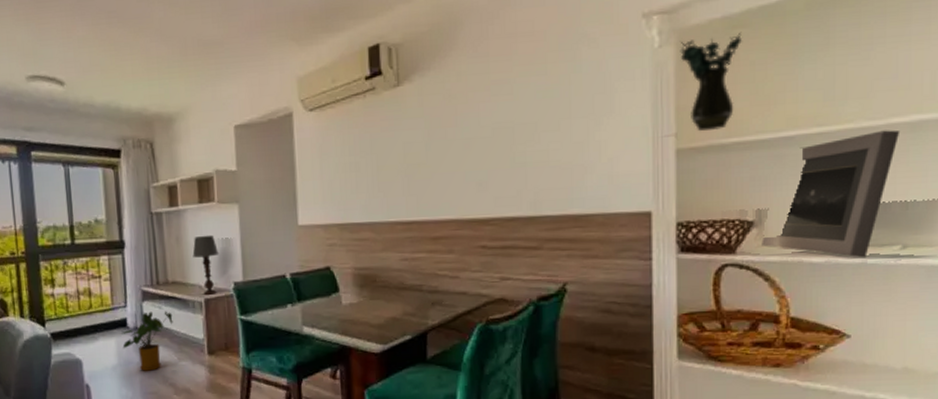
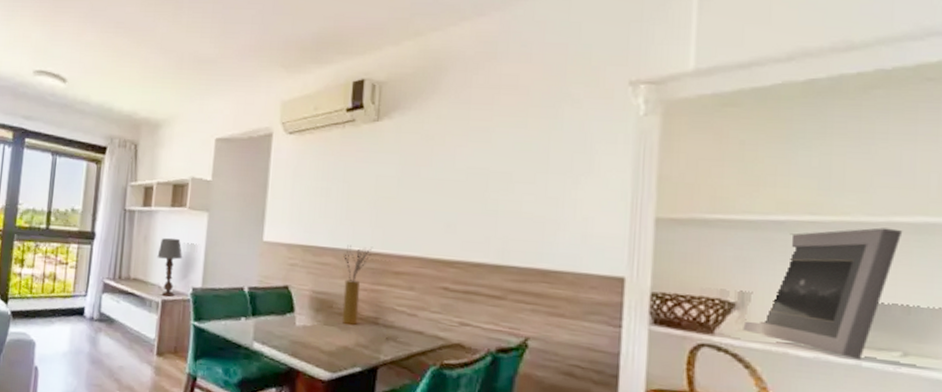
house plant: present [121,311,173,371] -> none [76,304,129,363]
vase: none [381,215,409,297] -> present [341,244,373,326]
vase: present [680,32,743,132] -> none [666,110,733,204]

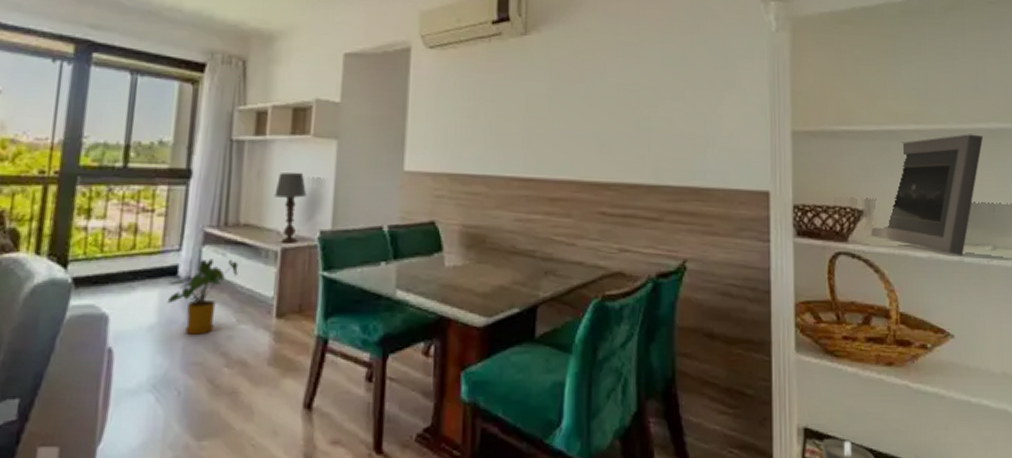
house plant: none [76,304,129,363] -> present [167,258,239,335]
vase: present [341,244,373,326] -> none [495,171,527,262]

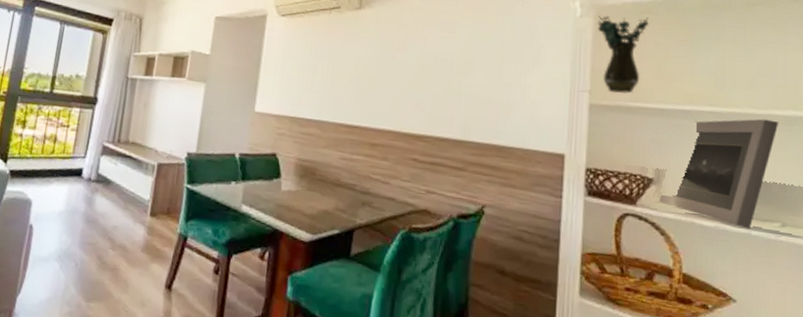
house plant: present [167,258,239,335] -> none [73,166,126,223]
table lamp: present [274,172,307,245] -> none [155,105,180,161]
vase: none [794,27,849,117] -> present [597,16,650,94]

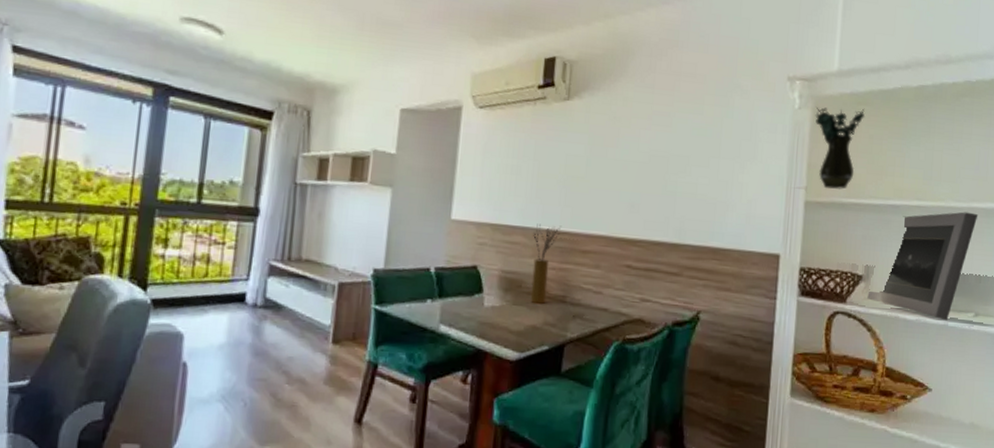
vase: none [323,117,353,192] -> present [530,223,562,305]

